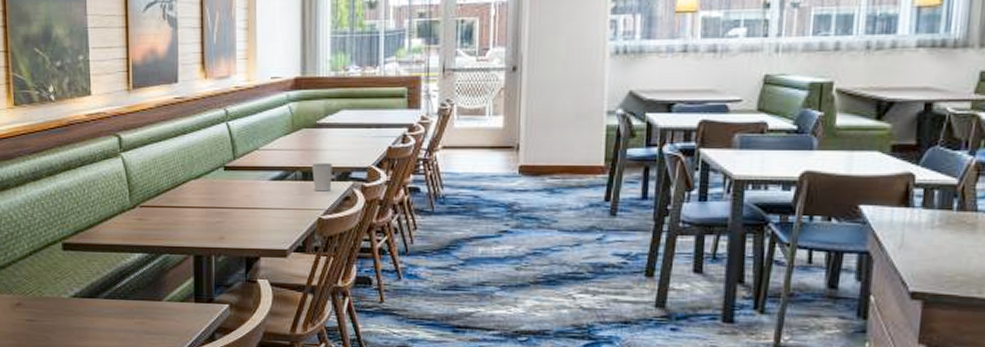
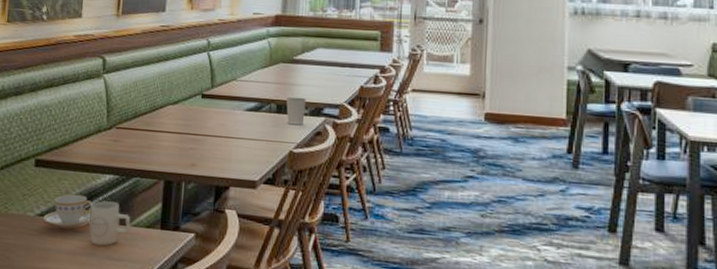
teacup: none [77,274,125,309] -> present [43,194,92,230]
mug: none [123,279,165,322] -> present [89,201,131,246]

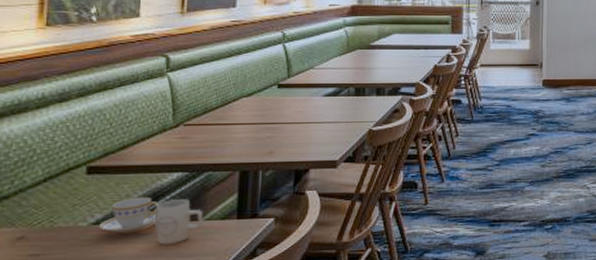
cup: present [286,96,308,126] -> none [364,79,386,105]

